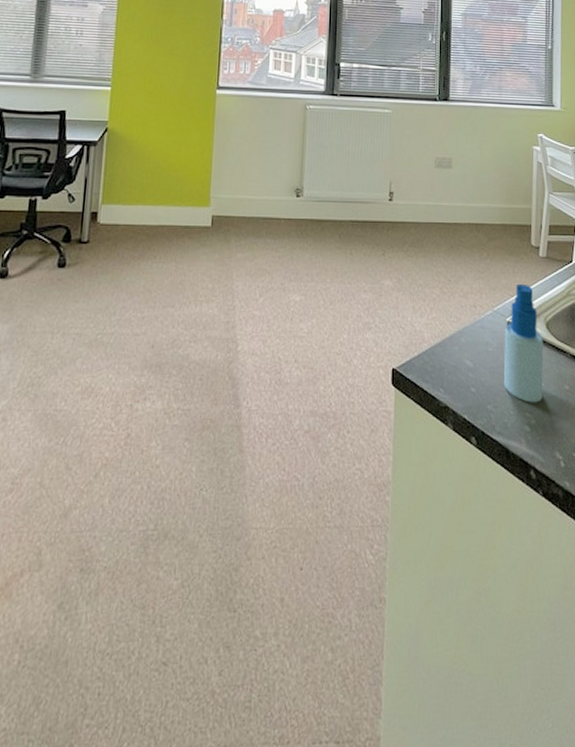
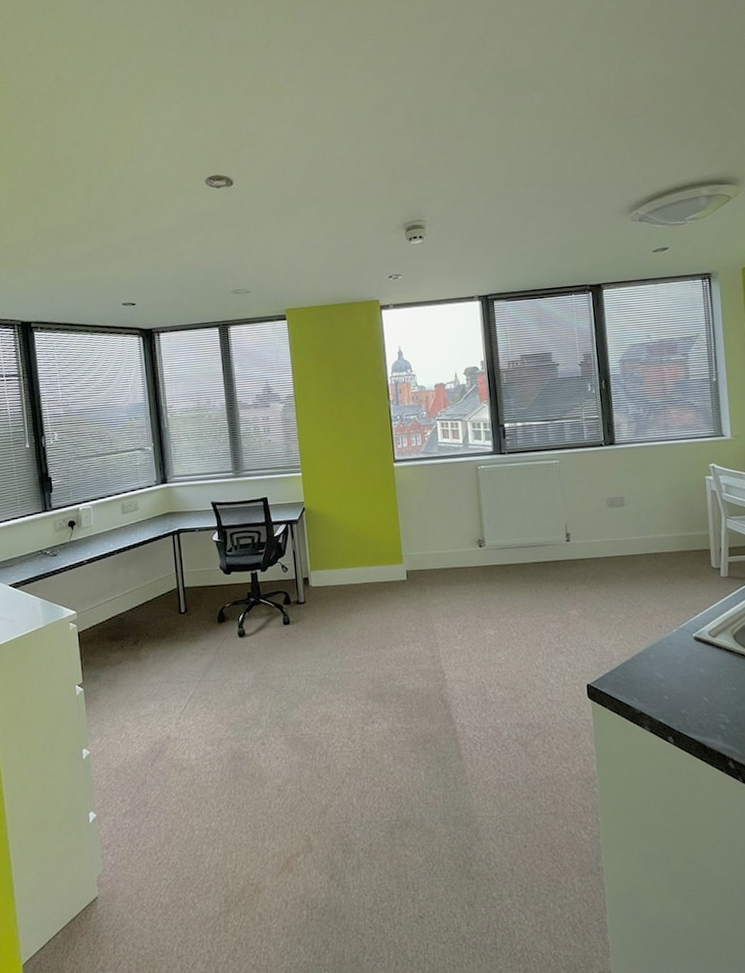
spray bottle: present [503,283,544,403] -> none [692,602,735,705]

